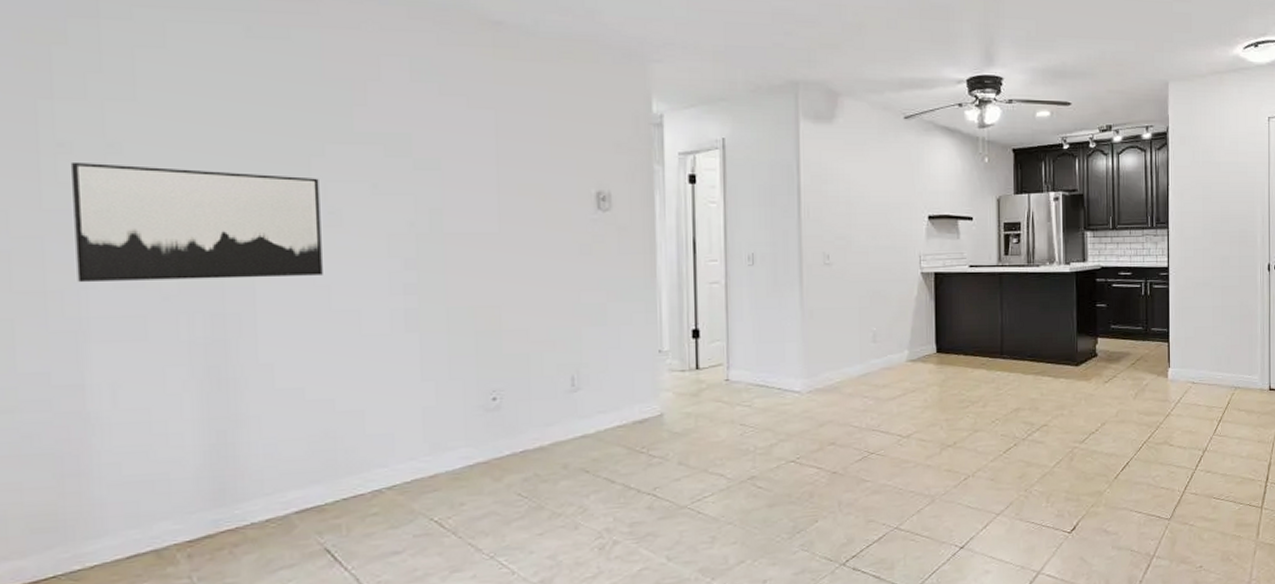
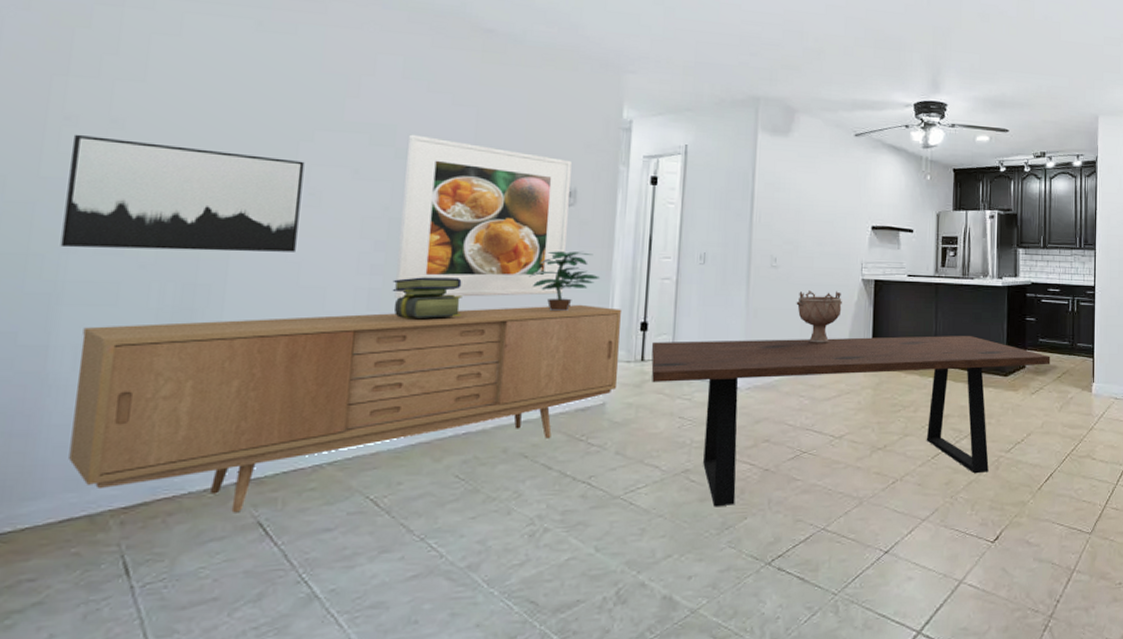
sideboard: none [117,314,674,541] -> present [68,304,622,513]
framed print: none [424,142,608,318] -> present [394,134,572,299]
stack of books: none [428,293,504,339] -> present [392,277,462,320]
potted plant: none [570,259,644,324] -> present [529,251,599,312]
dining table: none [705,326,1124,512] -> present [651,336,1051,507]
decorative bowl: none [853,286,902,342] -> present [796,290,842,343]

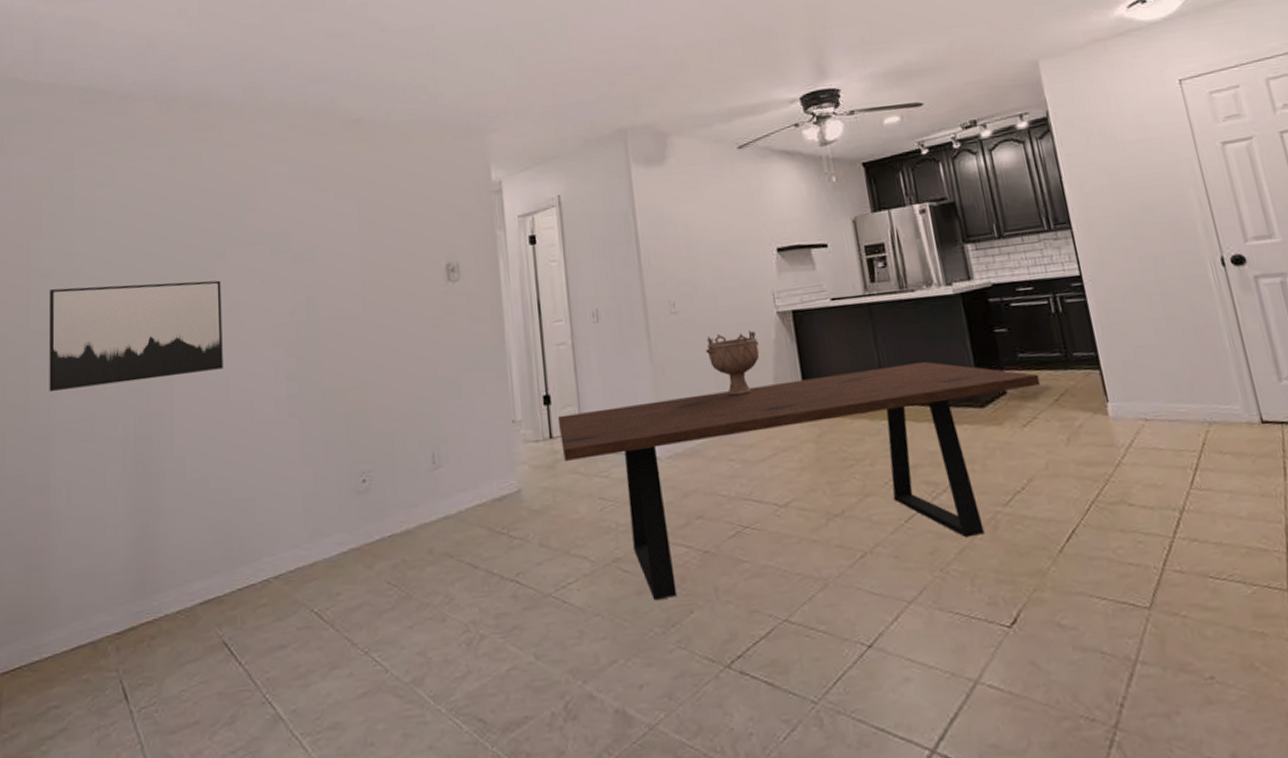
sideboard: present [68,304,622,513] -> none [72,383,530,634]
stack of books: present [392,277,462,320] -> none [306,373,370,422]
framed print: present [394,134,572,299] -> none [301,234,462,402]
potted plant: present [529,251,599,312] -> none [427,328,494,397]

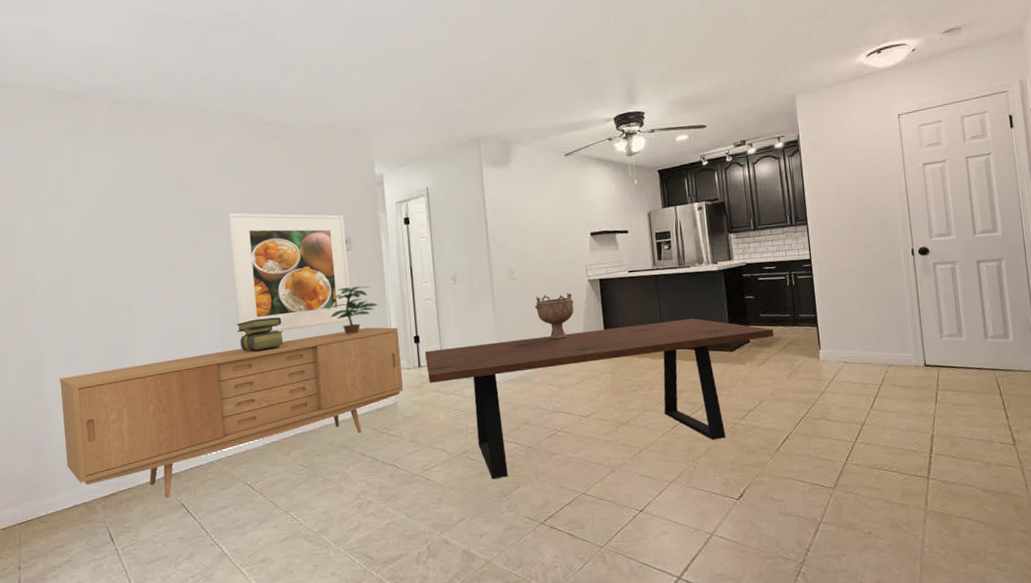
wall art: present [48,280,223,393] -> none [30,245,171,326]
sideboard: none [72,383,530,634] -> present [59,327,404,498]
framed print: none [301,234,462,402] -> present [228,212,353,337]
stack of books: none [306,373,370,422] -> present [236,317,285,352]
potted plant: none [427,328,494,397] -> present [327,286,378,335]

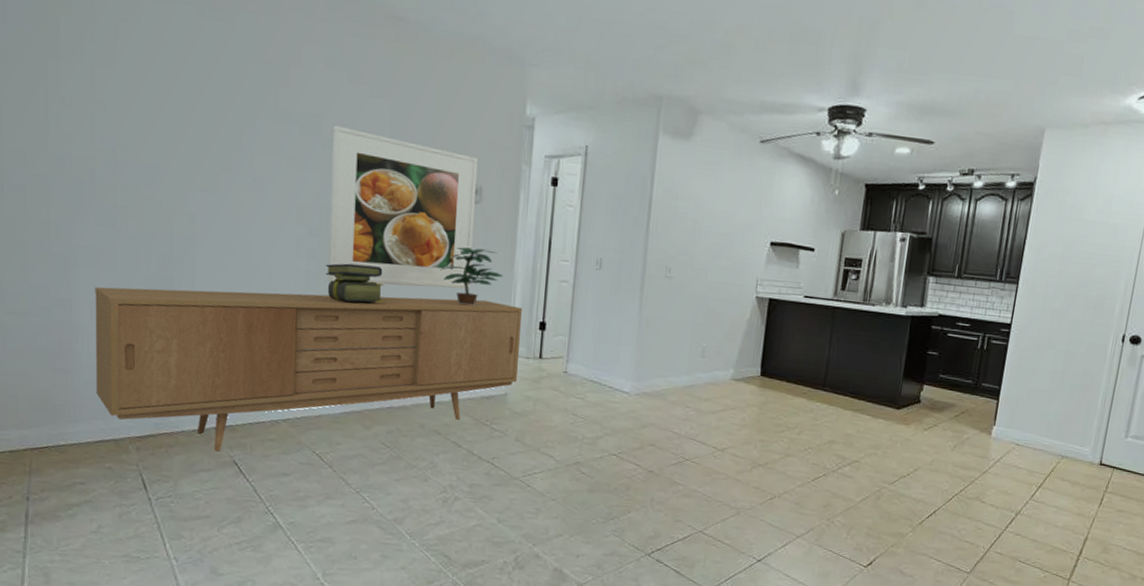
dining table: present [424,318,774,480] -> none [548,341,950,501]
decorative bowl: present [534,293,574,339] -> none [687,304,734,358]

